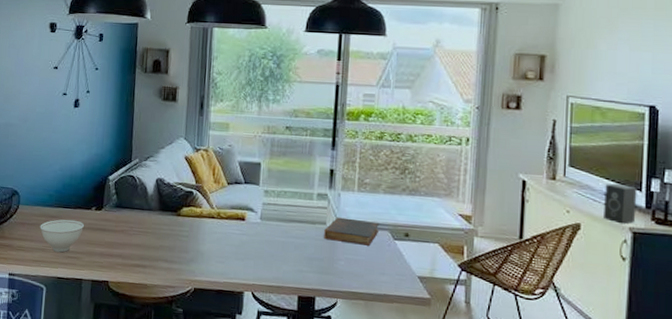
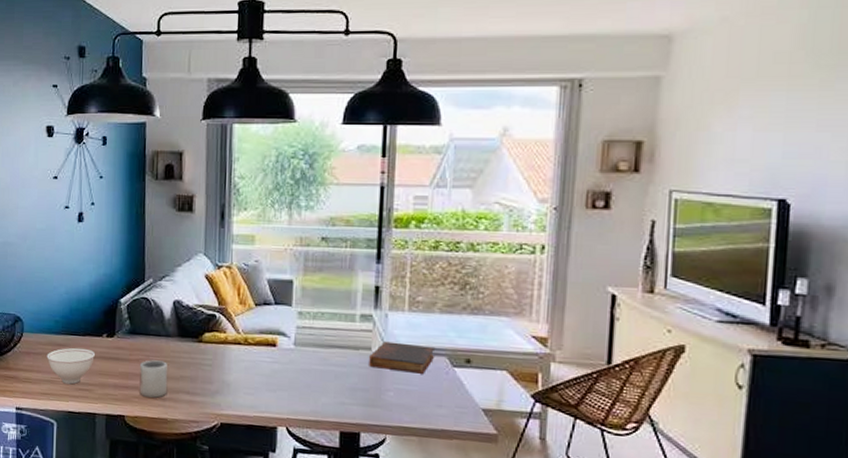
cup: none [123,231,149,265] -> present [139,360,168,398]
speaker: present [604,183,637,224] -> none [715,295,760,345]

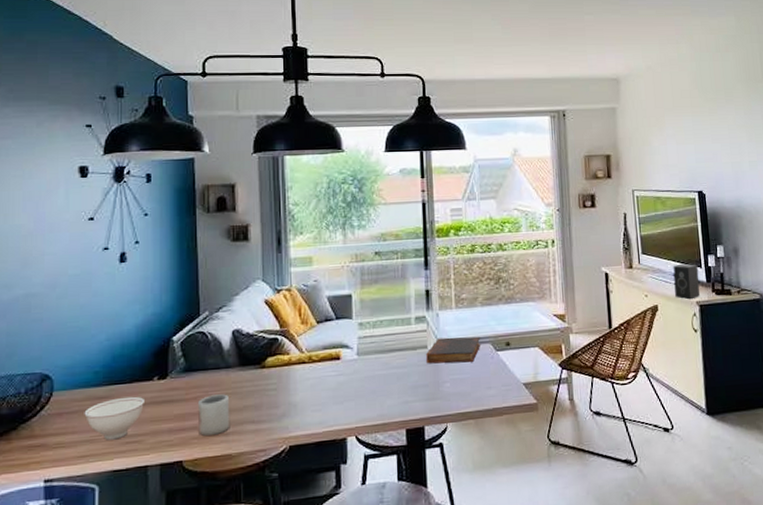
speaker: none [715,295,760,345] -> present [673,263,700,300]

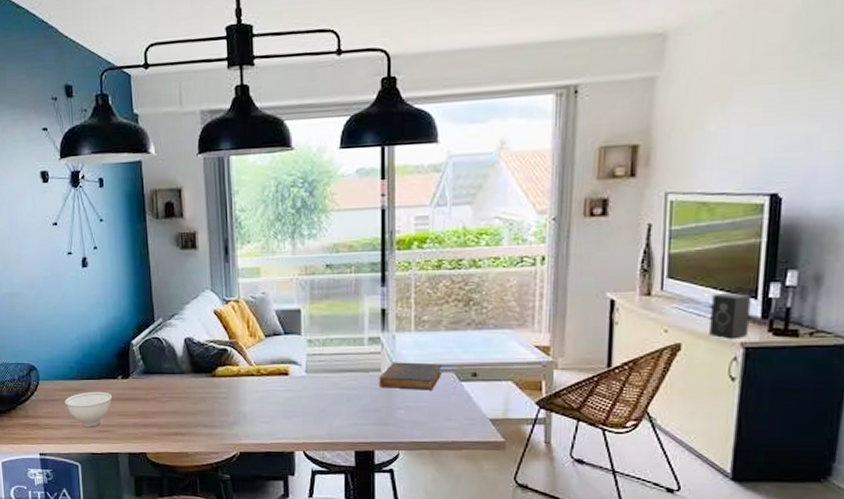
cup: present [198,394,230,436] -> none [157,397,186,433]

